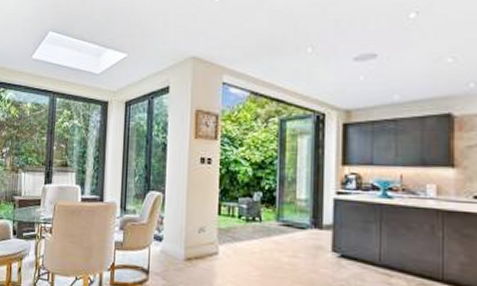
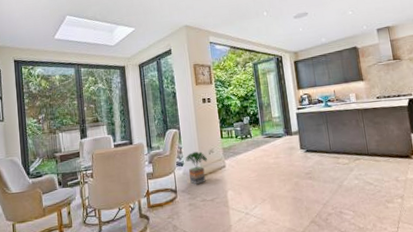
potted tree: none [167,226,196,270] -> present [186,151,208,185]

